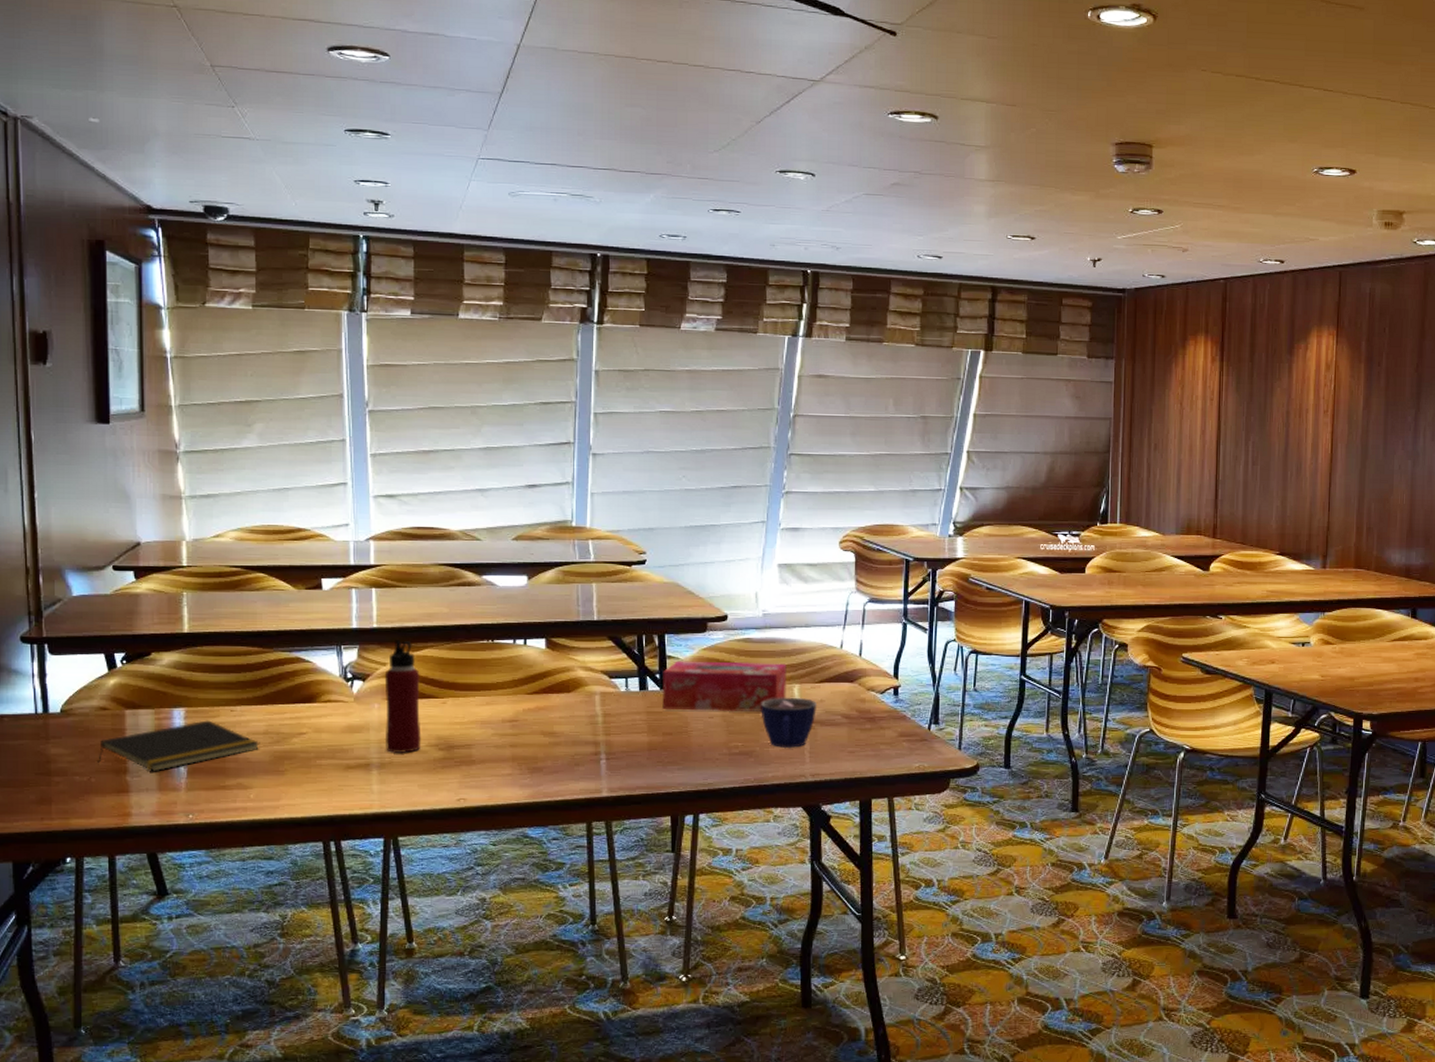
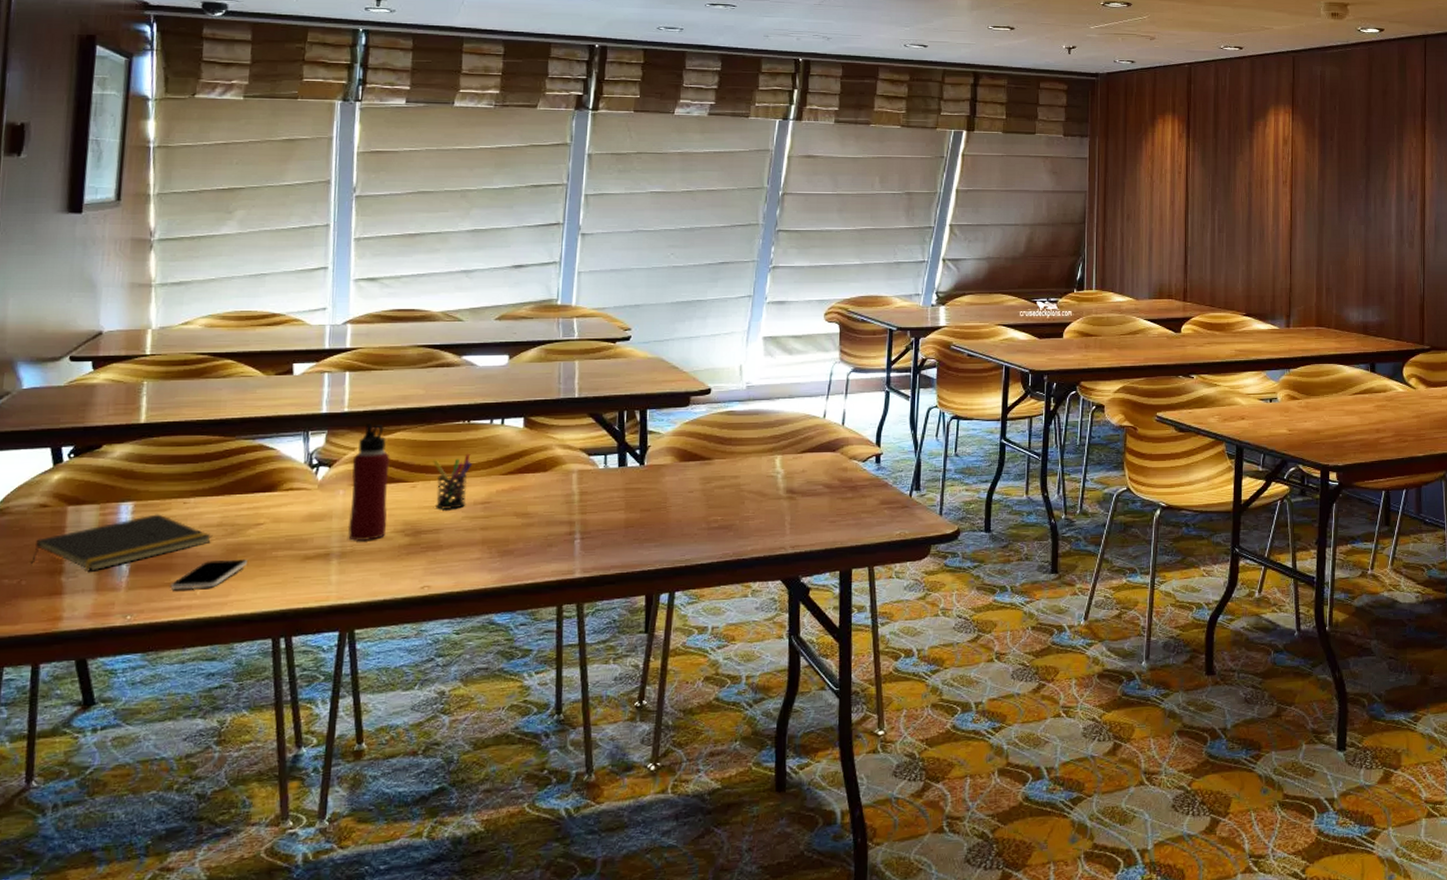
smartphone: none [226,766,294,793] -> present [170,559,247,590]
pen holder: none [461,672,499,726] -> present [433,453,473,509]
tissue box: present [662,660,787,712] -> none [641,434,769,486]
cup: present [761,697,818,749] -> none [742,468,800,521]

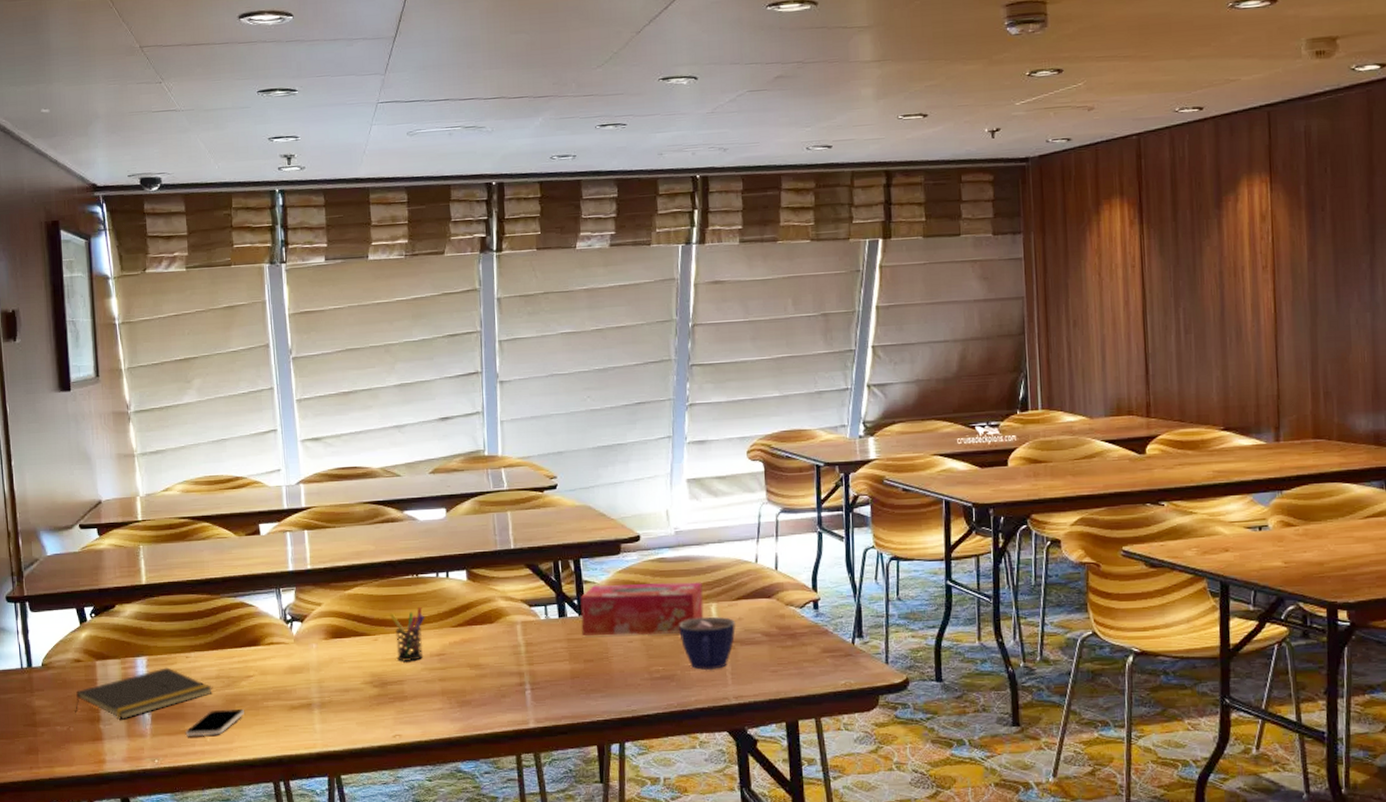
water bottle: present [347,422,390,542] -> none [320,578,357,693]
tissue box: none [641,434,769,486] -> present [580,582,704,636]
cup: none [742,468,800,521] -> present [679,616,736,671]

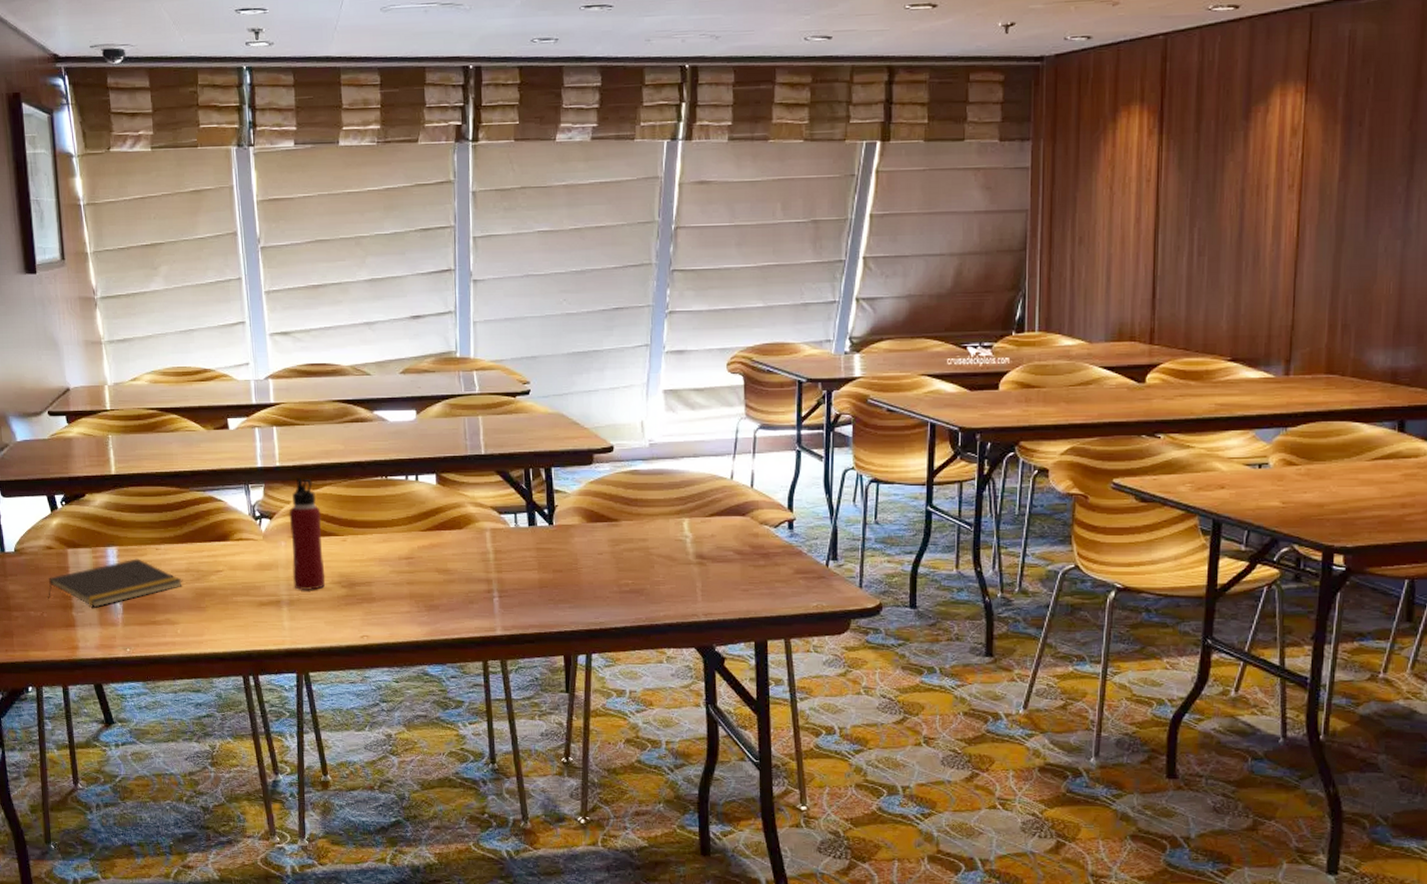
smartphone: present [185,708,244,737] -> none [156,602,214,628]
water bottle: none [320,578,357,693] -> present [289,477,326,591]
pen holder: present [390,606,425,661] -> none [359,509,394,563]
tissue box: present [580,582,704,636] -> none [551,495,676,548]
cup: present [679,616,736,671] -> none [650,532,709,587]

